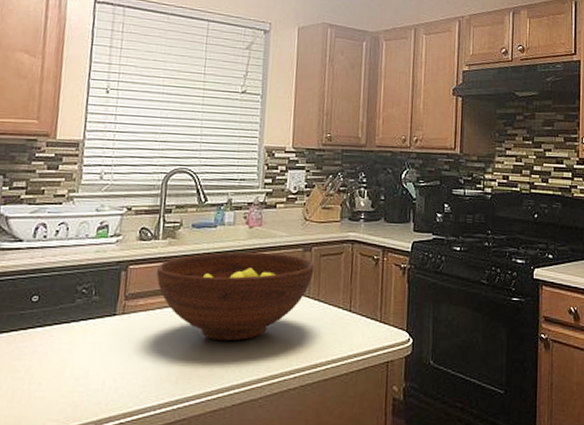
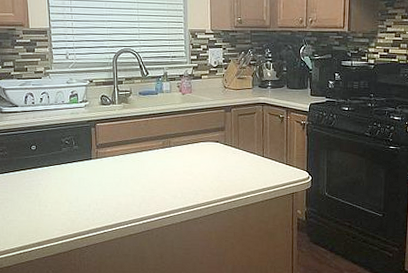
fruit bowl: present [156,252,314,342] -> none [117,112,234,178]

